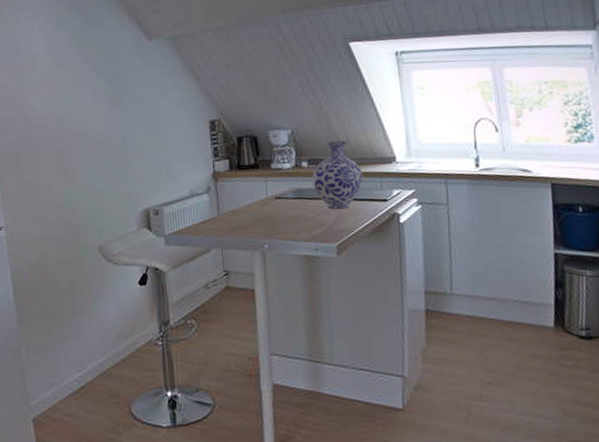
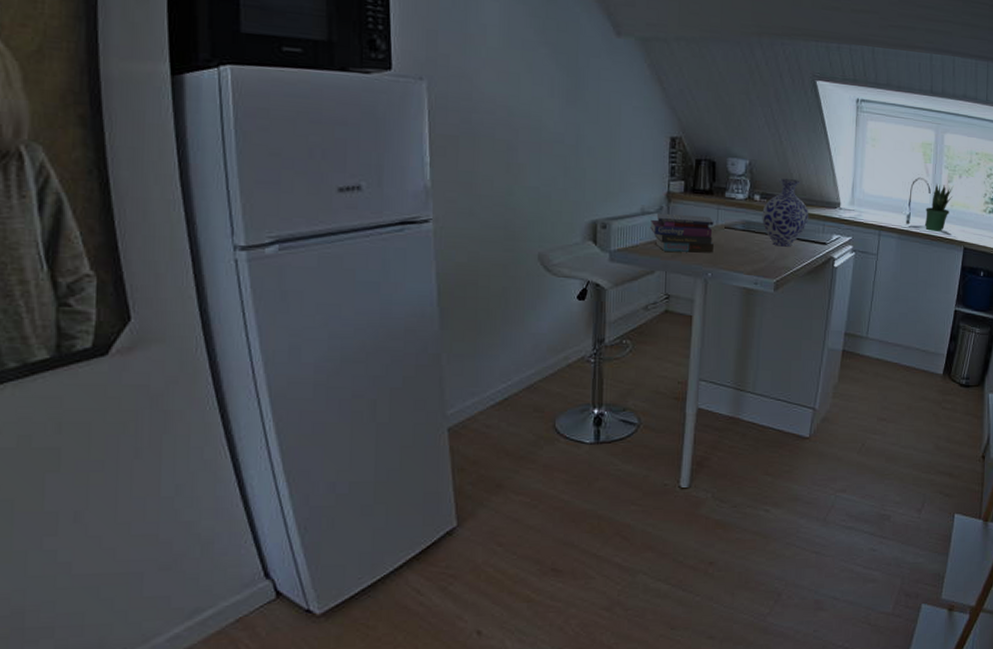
books: none [200,189,267,229] -> present [650,213,714,253]
planter: none [496,121,526,171] -> present [924,184,954,232]

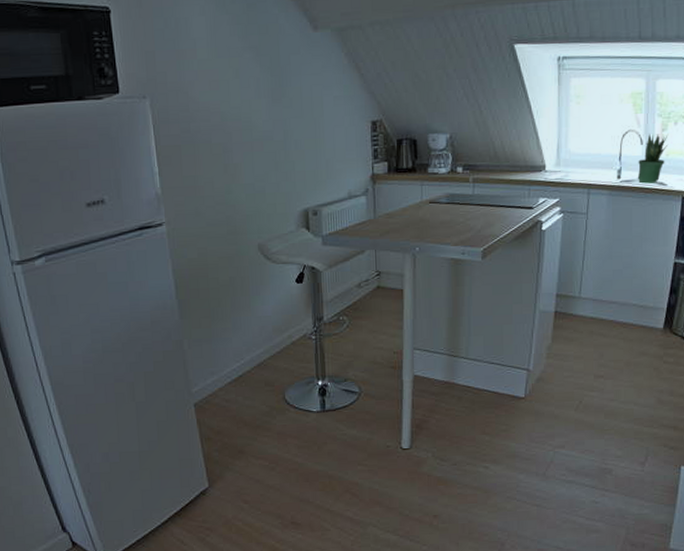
books: present [650,213,714,253] -> none [358,193,420,231]
vase: present [762,178,809,247] -> none [465,147,514,215]

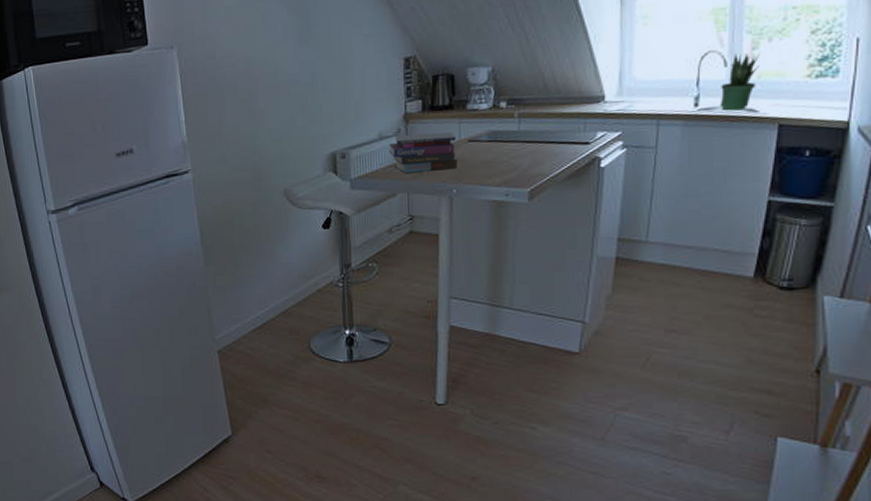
books: none [358,193,420,231] -> present [389,131,457,173]

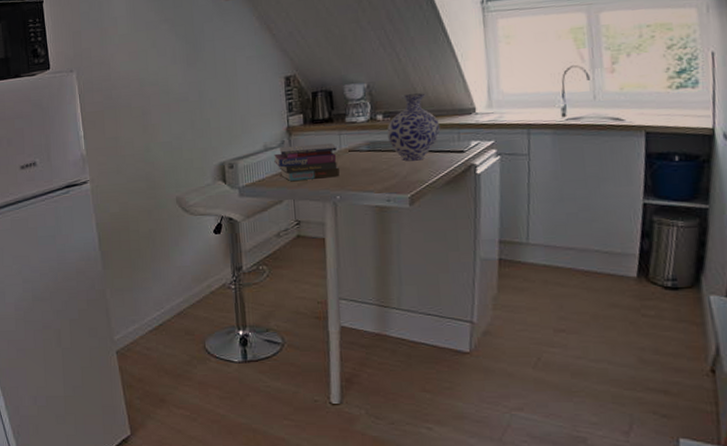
vase: none [510,78,567,153] -> present [387,93,441,161]
planter: present [719,53,761,111] -> none [586,67,621,120]

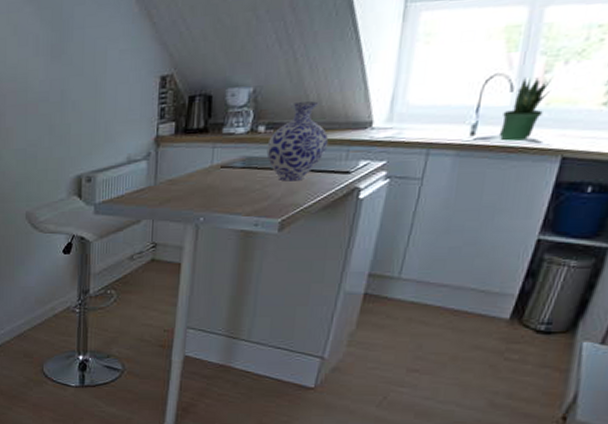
books: present [274,142,340,181] -> none [137,156,209,199]
planter: none [586,67,621,120] -> present [498,77,553,141]

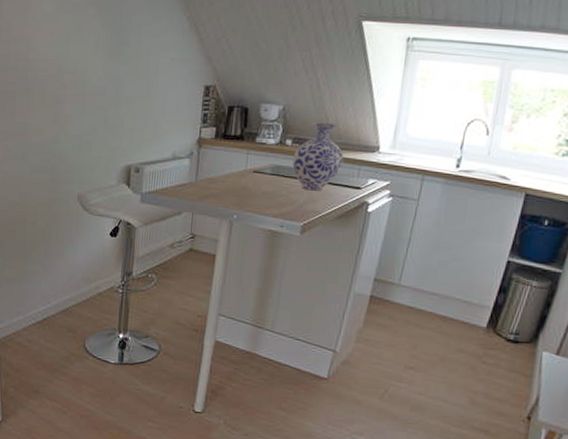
planter: present [498,77,553,141] -> none [477,125,519,177]

